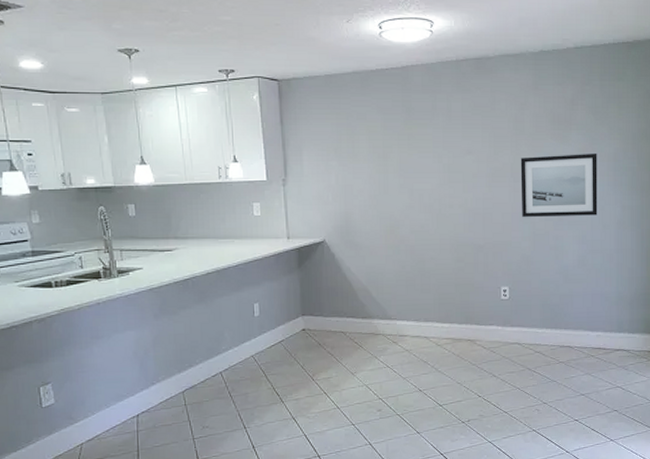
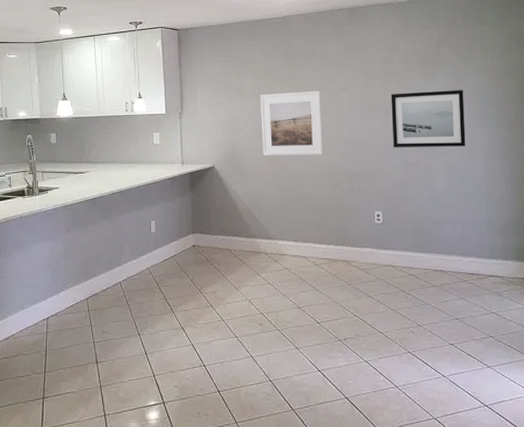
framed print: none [375,153,446,228] -> present [259,90,323,156]

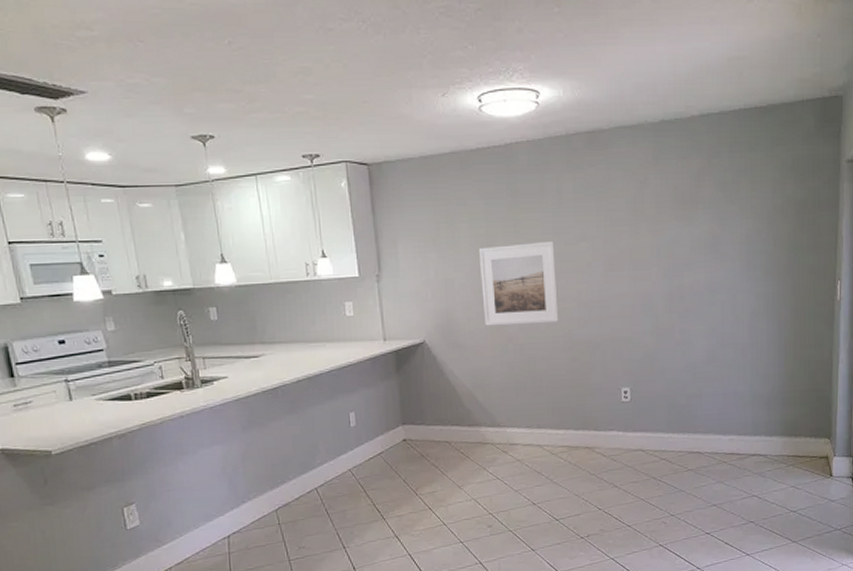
wall art: present [391,90,466,147] -> none [640,235,729,309]

